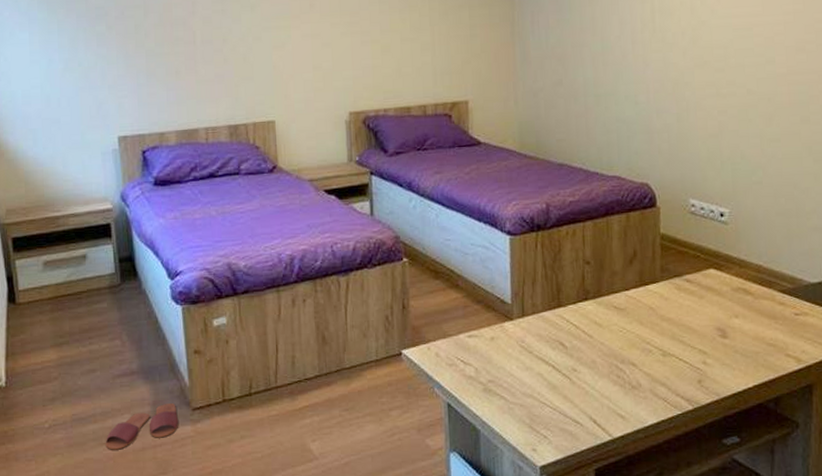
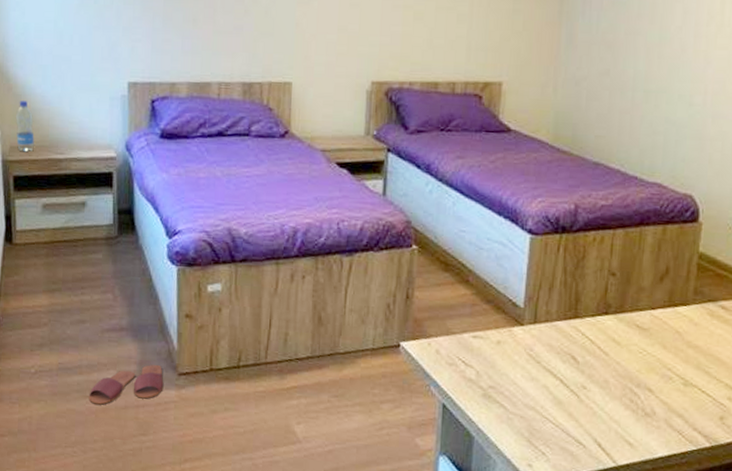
bottle: none [10,165,30,214] -> present [16,101,34,152]

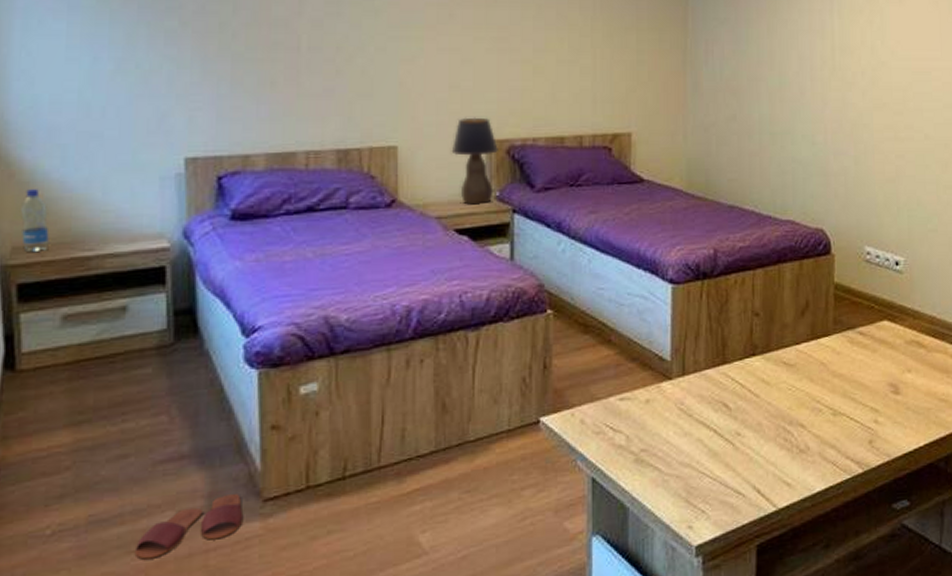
table lamp: none [337,59,378,142] -> present [451,117,498,205]

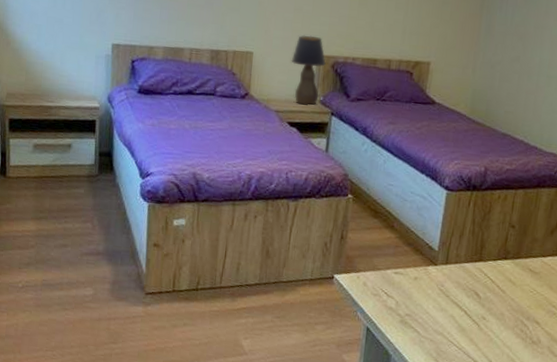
bottle: present [21,189,49,253] -> none [13,54,29,99]
slippers: present [134,493,244,560] -> none [67,284,133,317]

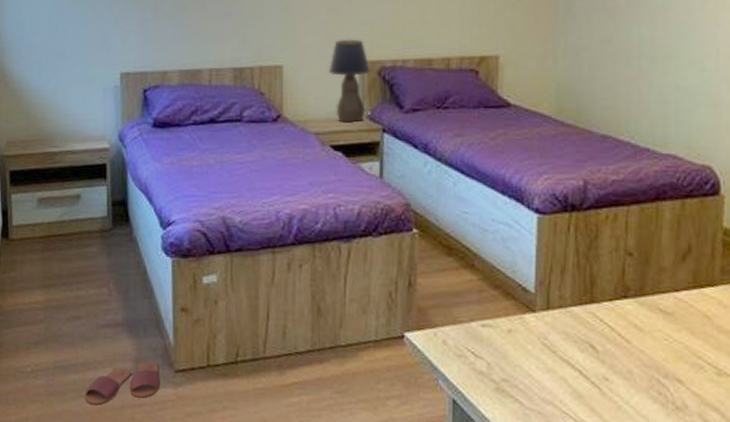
slippers: none [67,284,133,317] -> present [84,361,161,405]

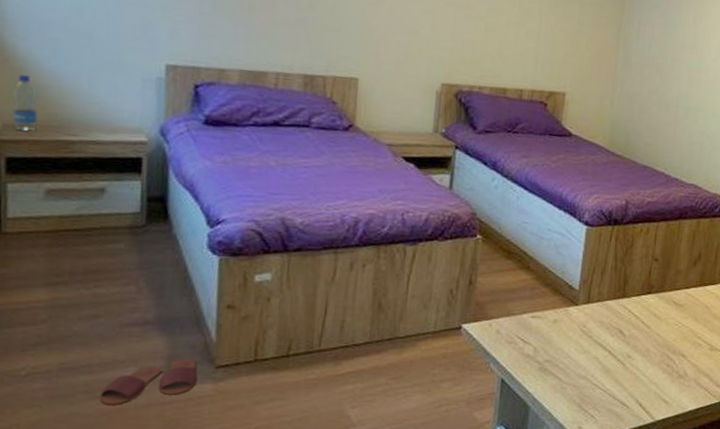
bottle: none [12,96,30,147] -> present [12,75,38,132]
table lamp: present [328,39,370,123] -> none [406,60,448,139]

